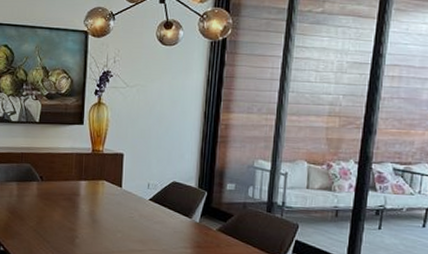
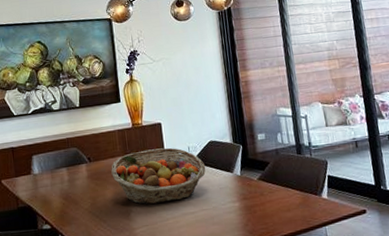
fruit basket: none [62,179,163,236] -> present [111,147,206,205]

